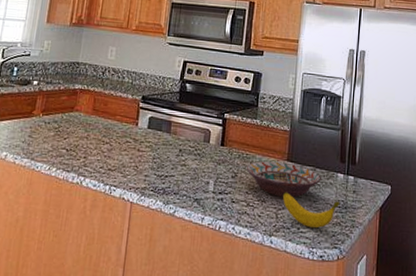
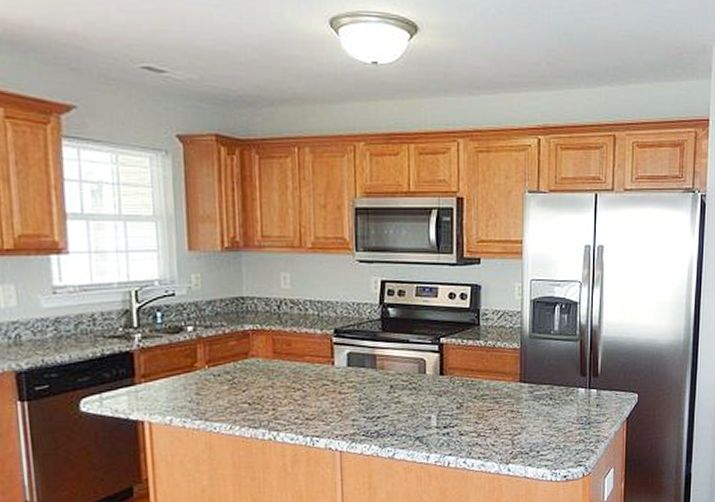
decorative bowl: present [246,161,321,198] -> none [472,384,560,422]
banana: present [283,192,339,229] -> none [518,416,582,450]

